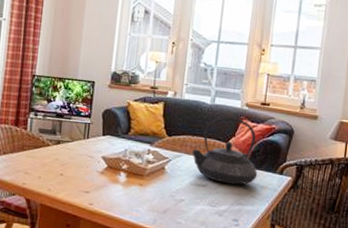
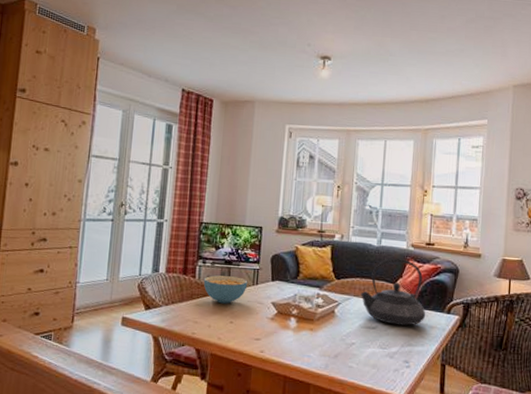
cereal bowl: none [35,128,79,157] -> present [203,275,248,304]

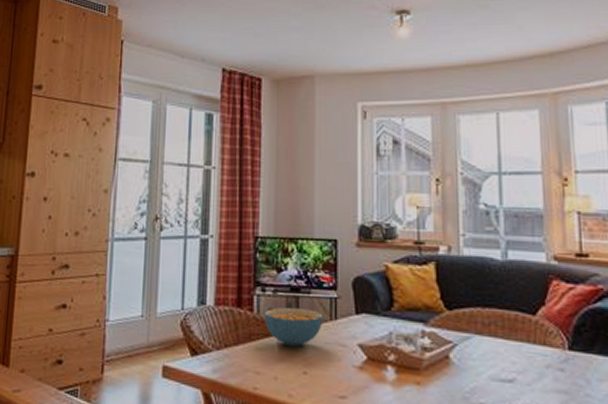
teapot: present [361,258,426,326] -> none [485,278,589,378]

